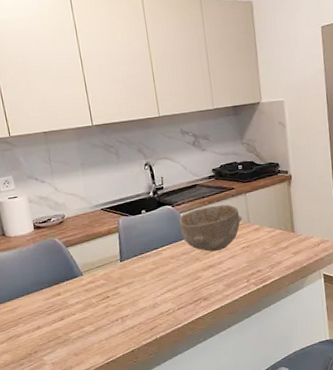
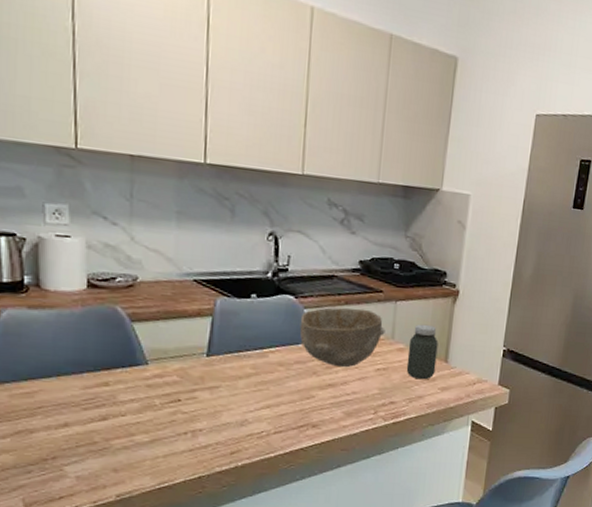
jar: none [261,206,287,250] -> present [406,324,439,380]

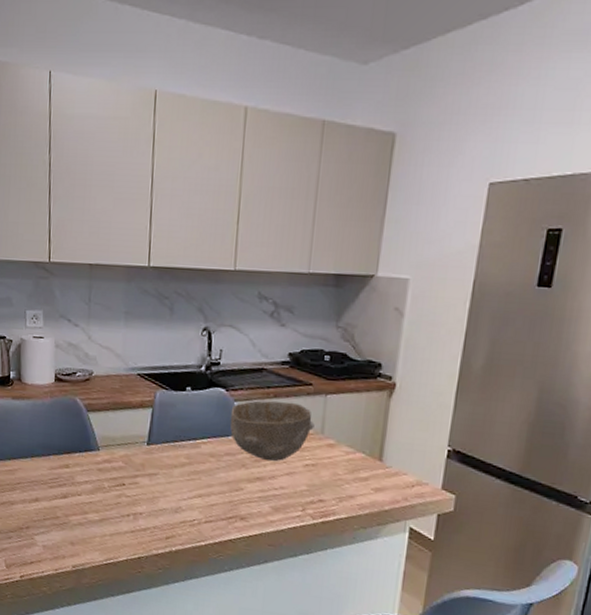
jar: present [406,324,439,380] -> none [336,419,372,479]

